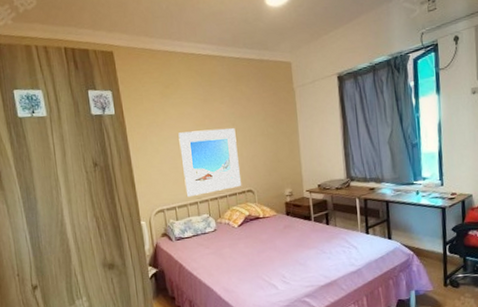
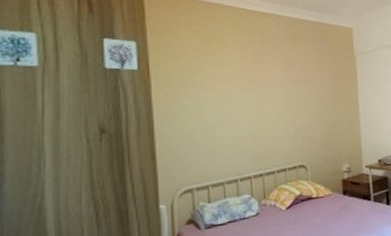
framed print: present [178,128,242,198] -> none [219,93,293,174]

